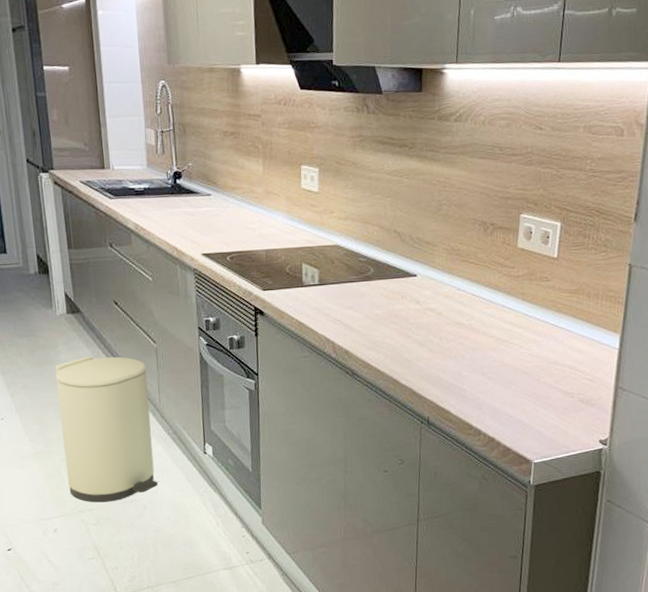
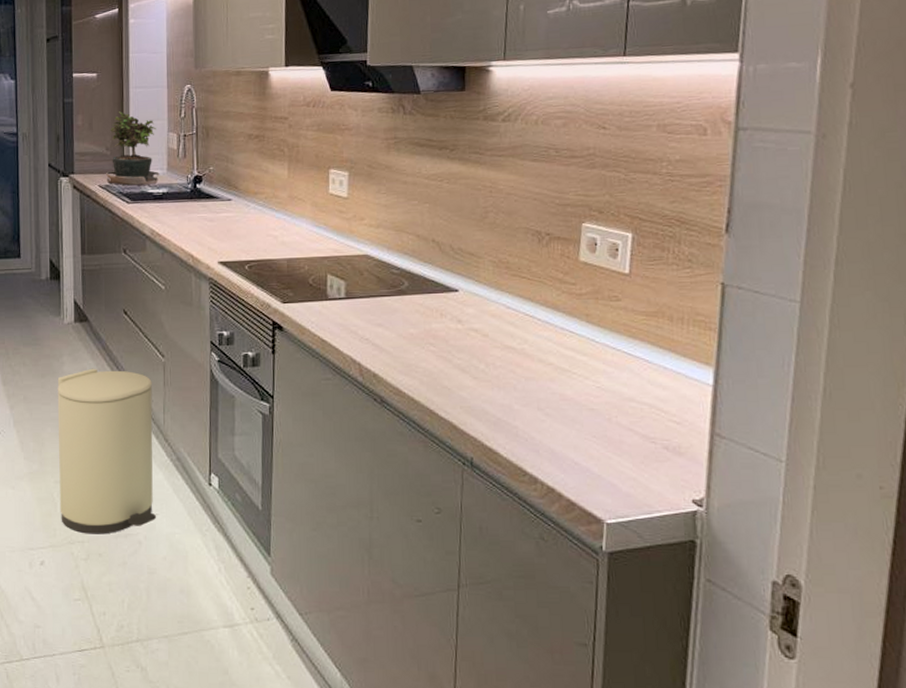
potted plant: none [86,107,140,182] -> present [106,111,160,186]

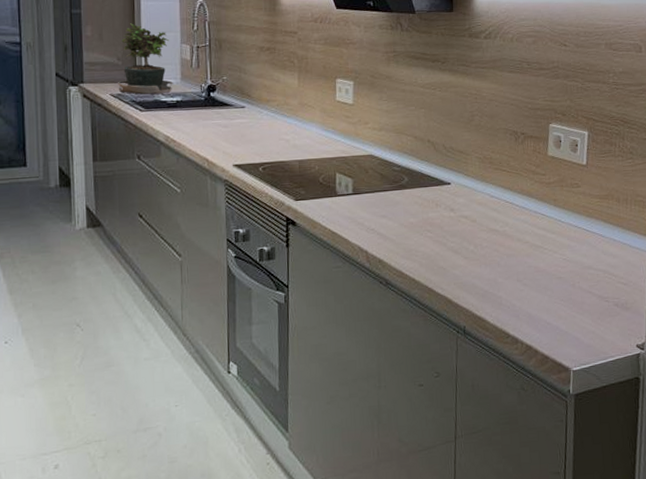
pedal bin: present [57,368,157,534] -> none [69,271,177,433]

